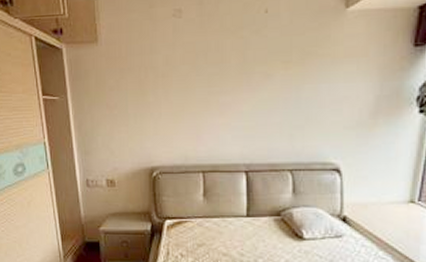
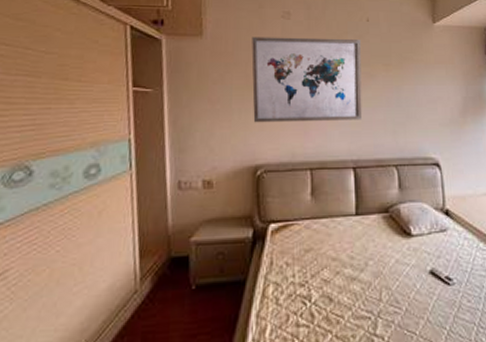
wall art: none [144,35,257,127] -> present [251,36,363,123]

